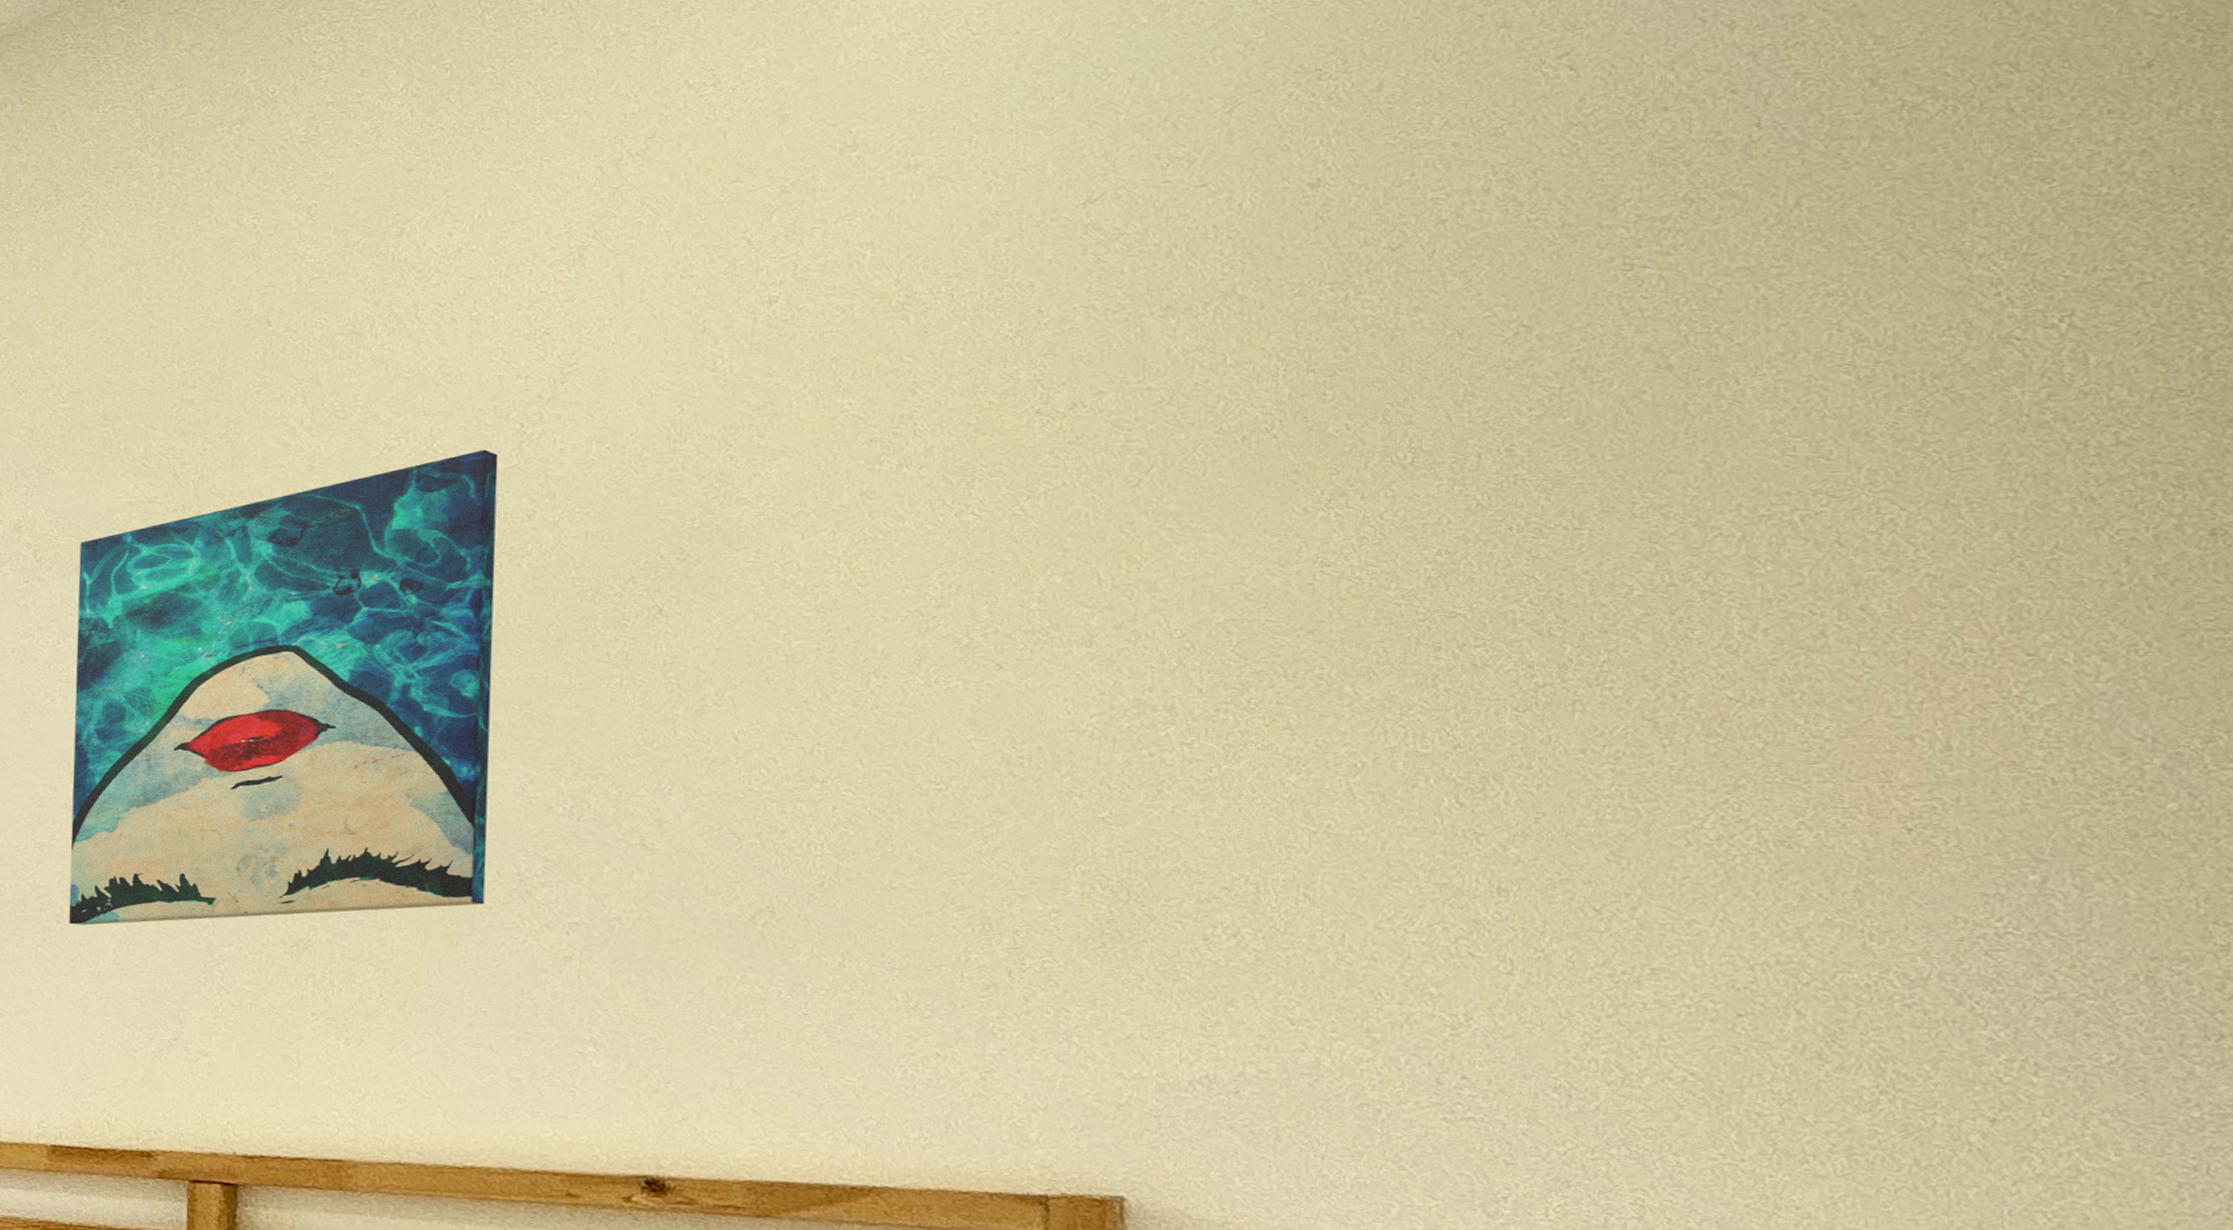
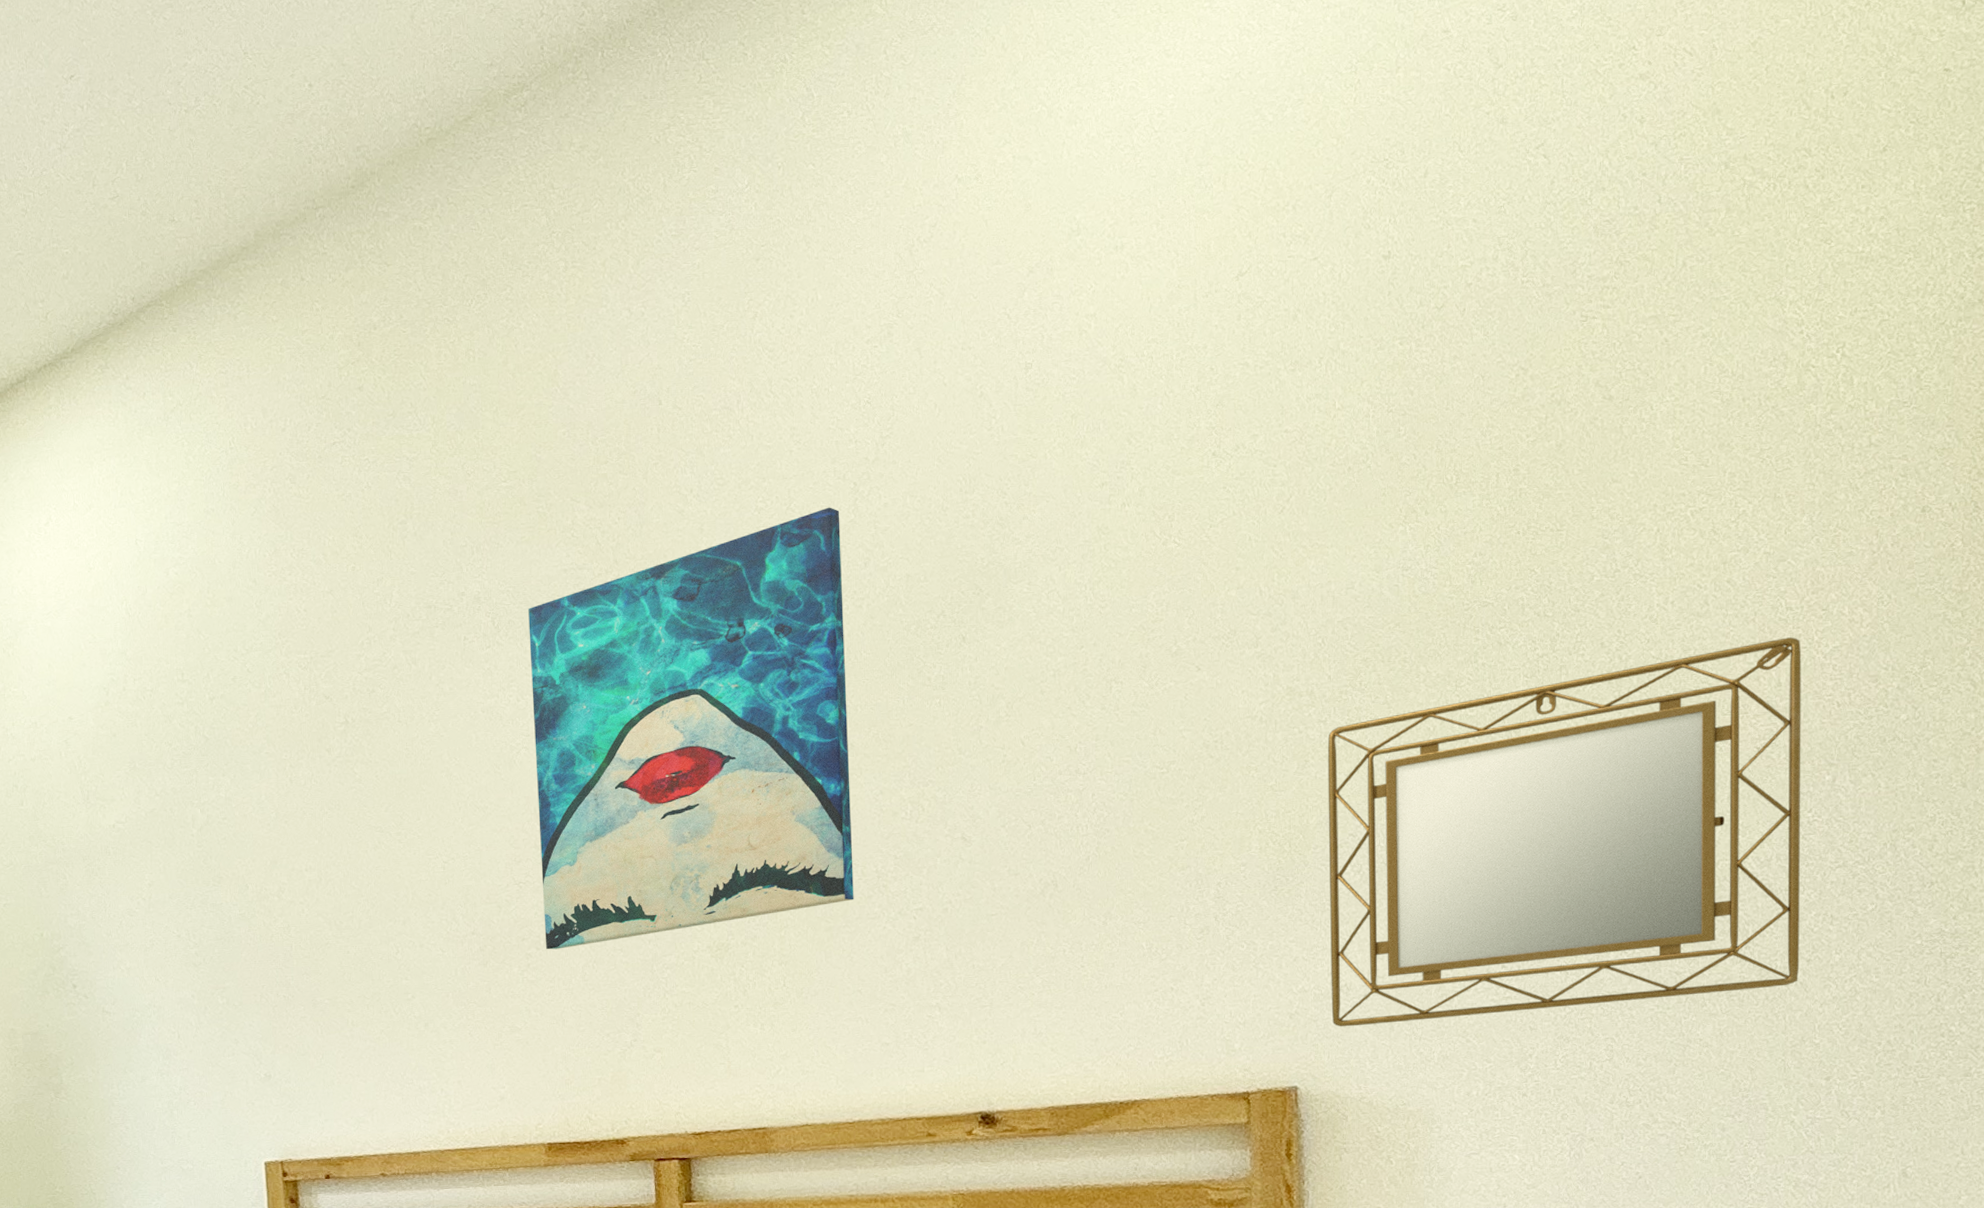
home mirror: none [1182,687,1989,1151] -> present [1327,637,1802,1027]

